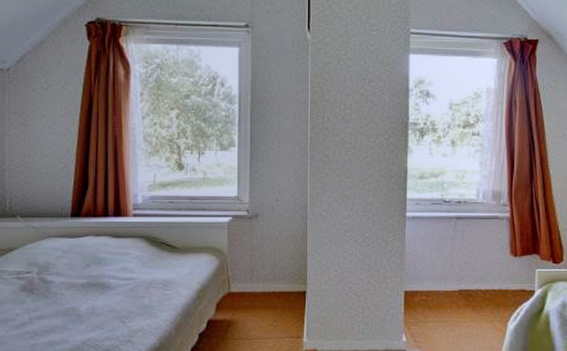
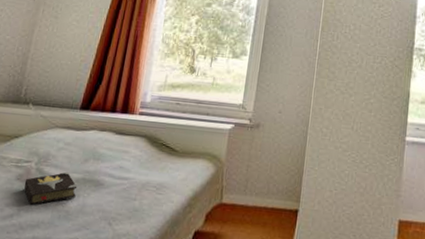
hardback book: none [30,278,84,312] -> present [24,171,78,205]

